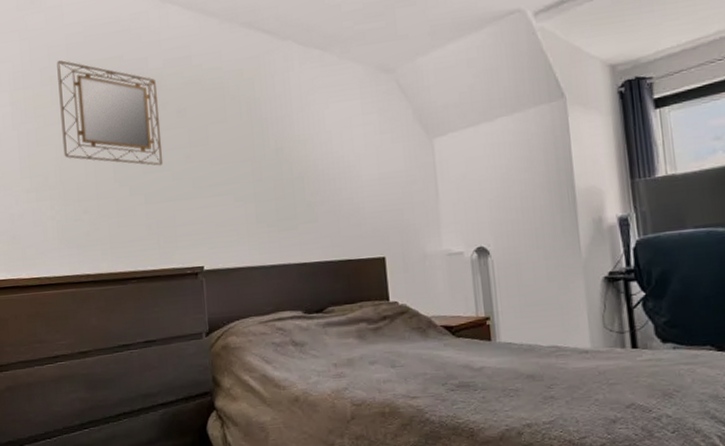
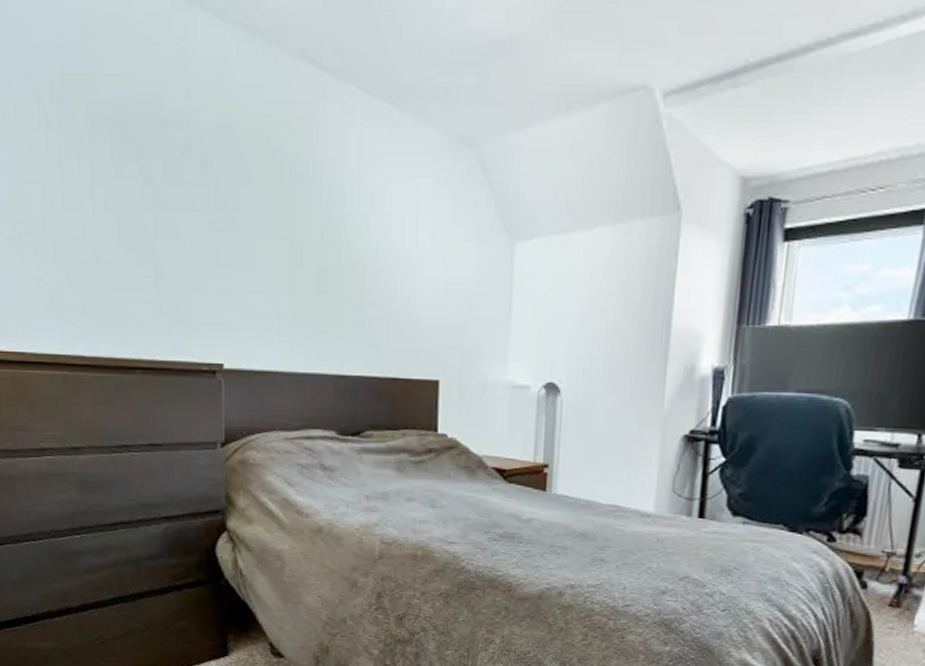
home mirror: present [57,60,163,166] -> none [46,68,181,231]

